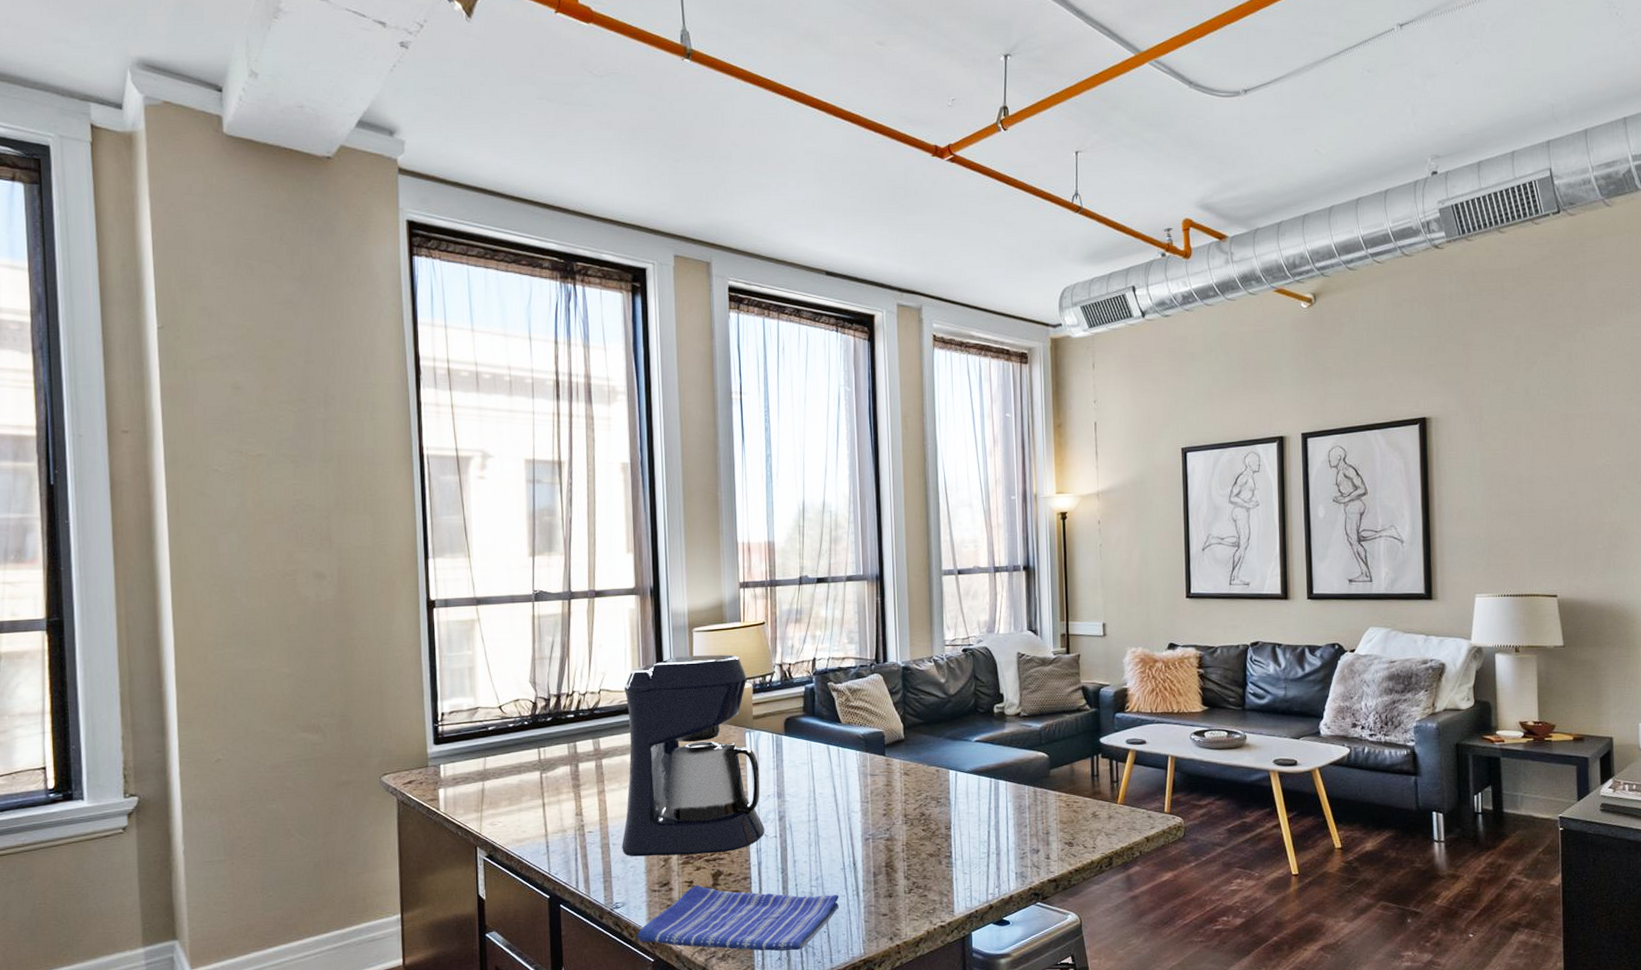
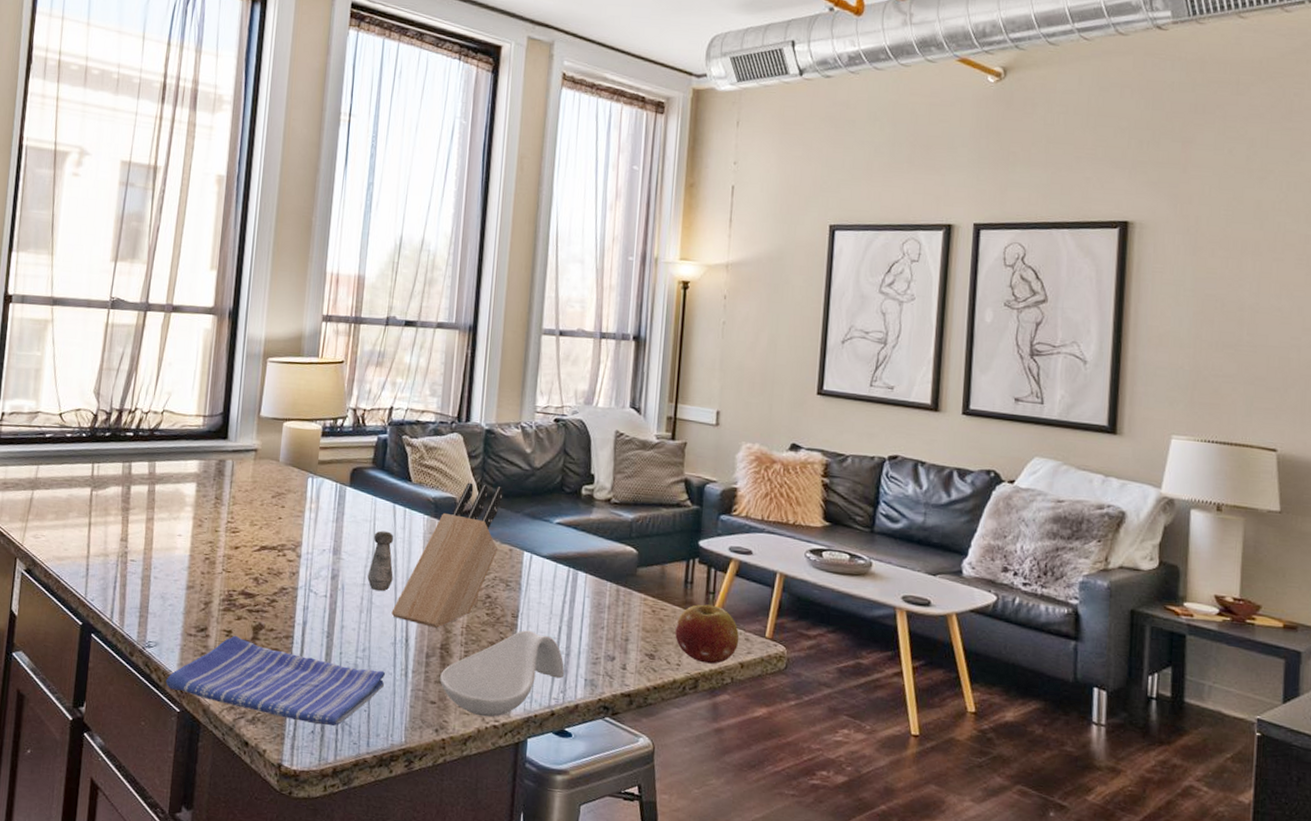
coffee maker: present [622,654,765,857] -> none [163,385,318,605]
salt shaker: none [812,770,835,825] -> present [367,530,394,592]
knife block: none [837,716,925,849] -> present [391,482,503,628]
spoon rest: none [888,838,997,920] -> present [440,630,564,717]
fruit: none [1088,792,1143,843] -> present [675,604,740,664]

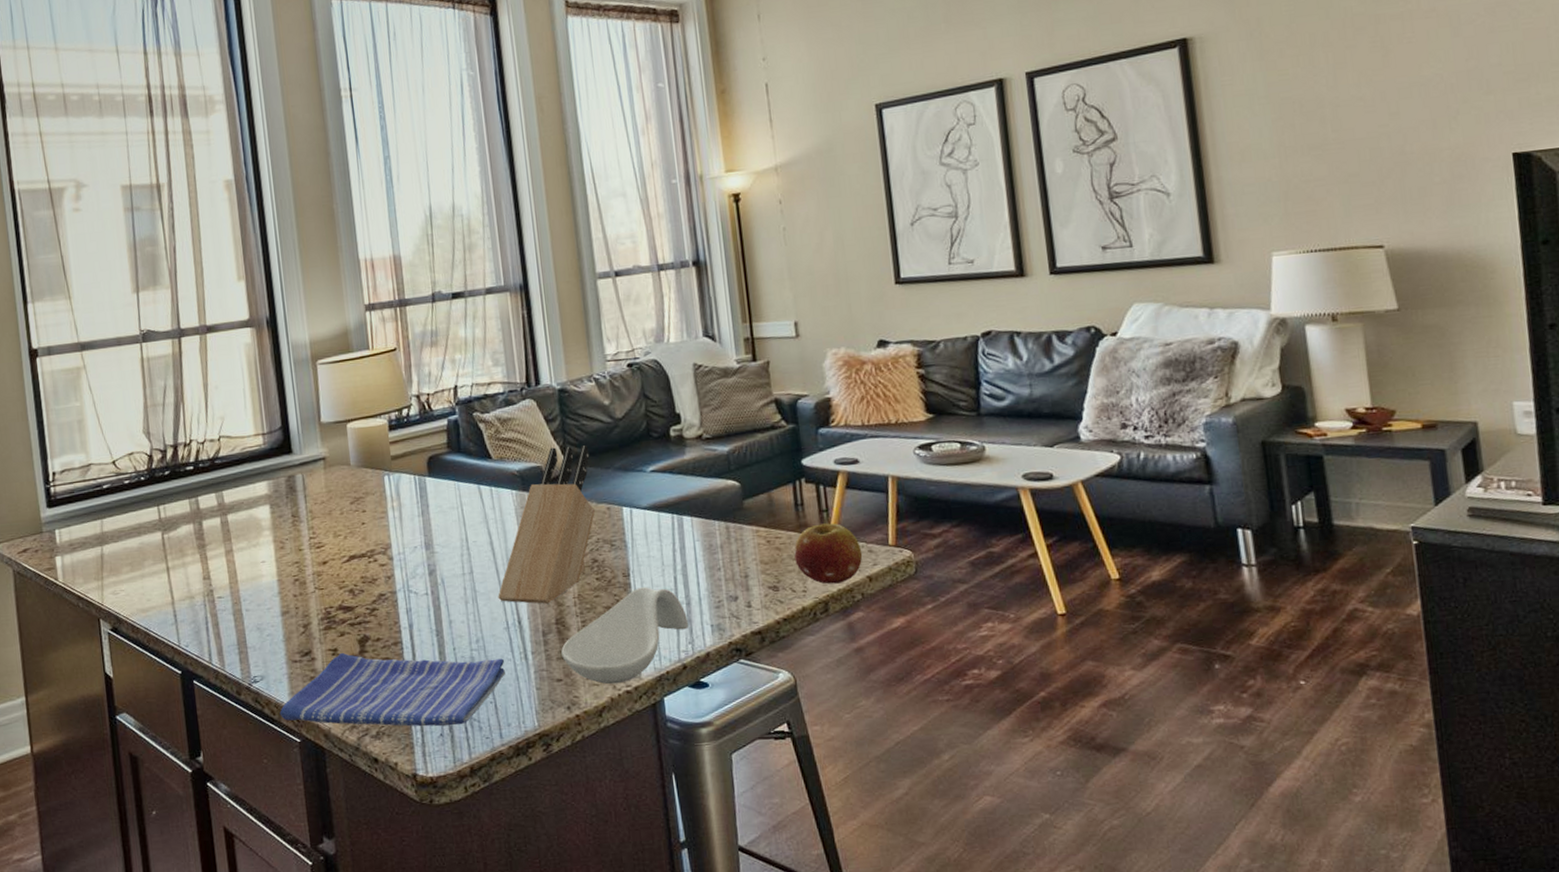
salt shaker: present [367,530,394,592] -> none [464,514,493,578]

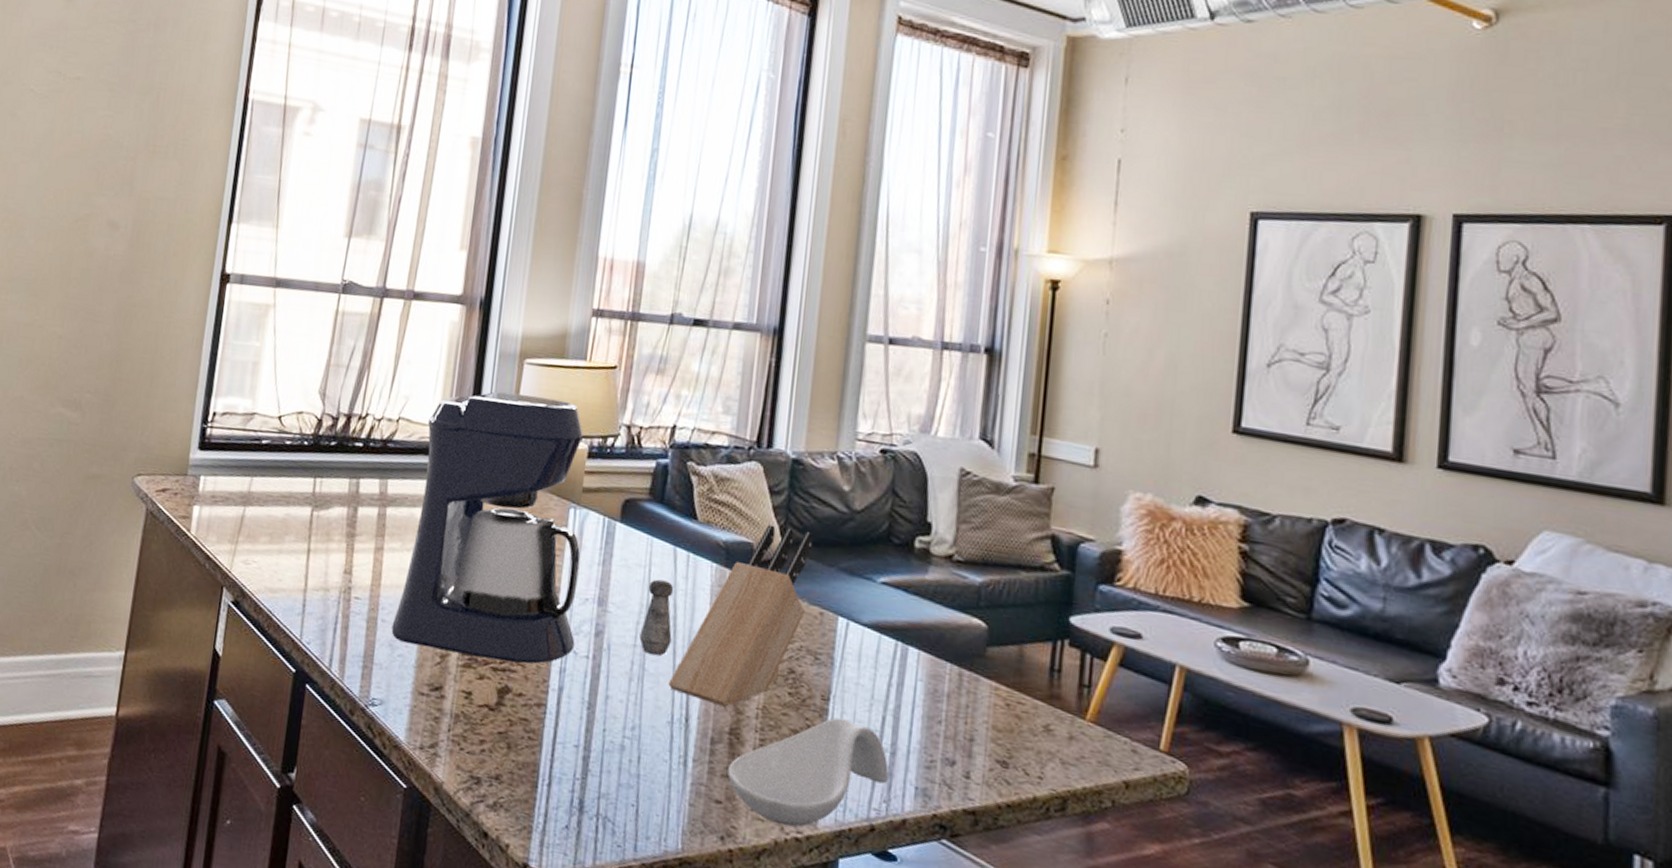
coffee maker: none [245,387,415,624] -> present [391,391,583,664]
dish towel: present [279,652,505,727] -> none [391,698,659,821]
salt shaker: none [464,514,493,578] -> present [639,579,674,656]
fruit: present [794,523,863,585] -> none [1036,700,1124,781]

